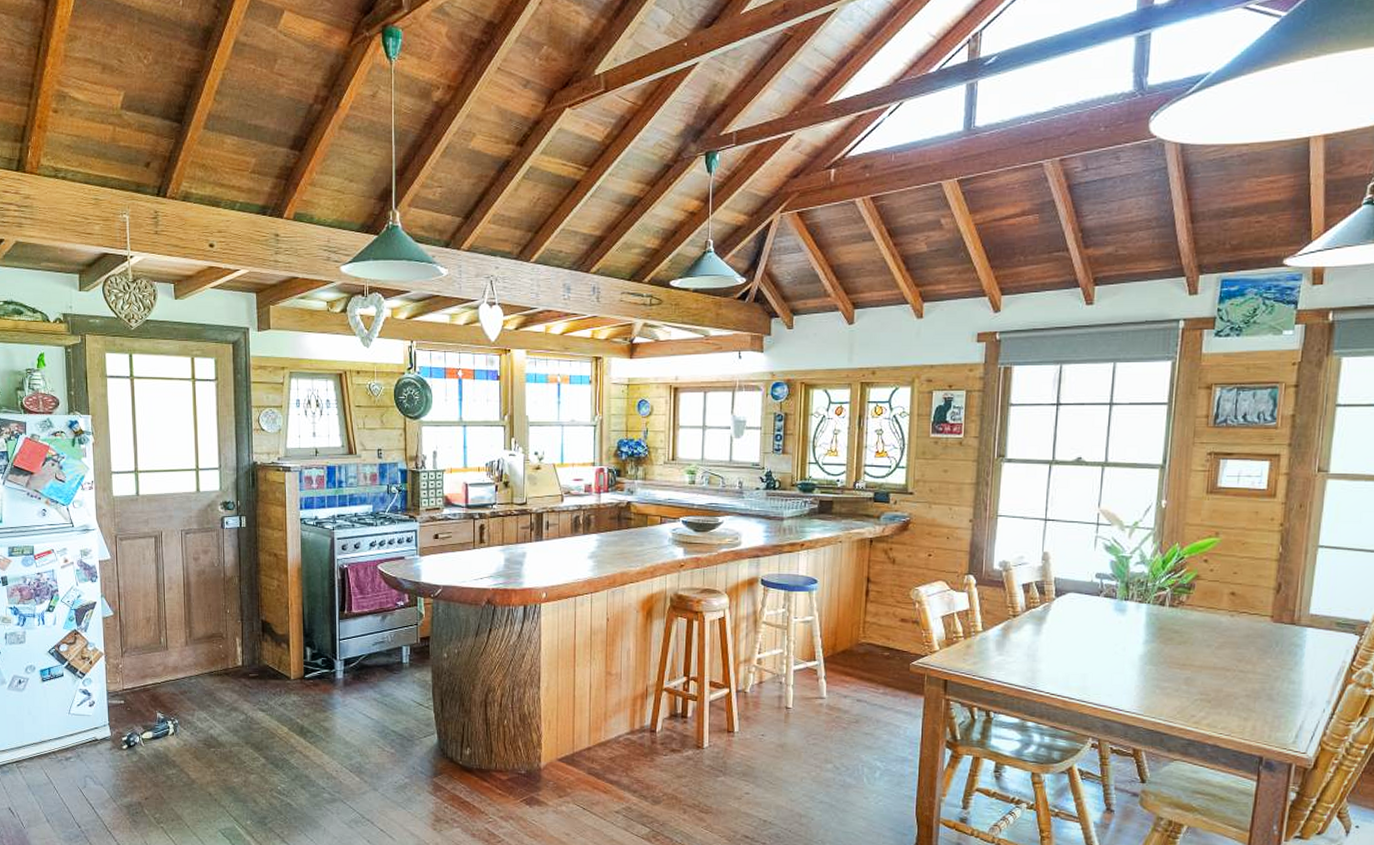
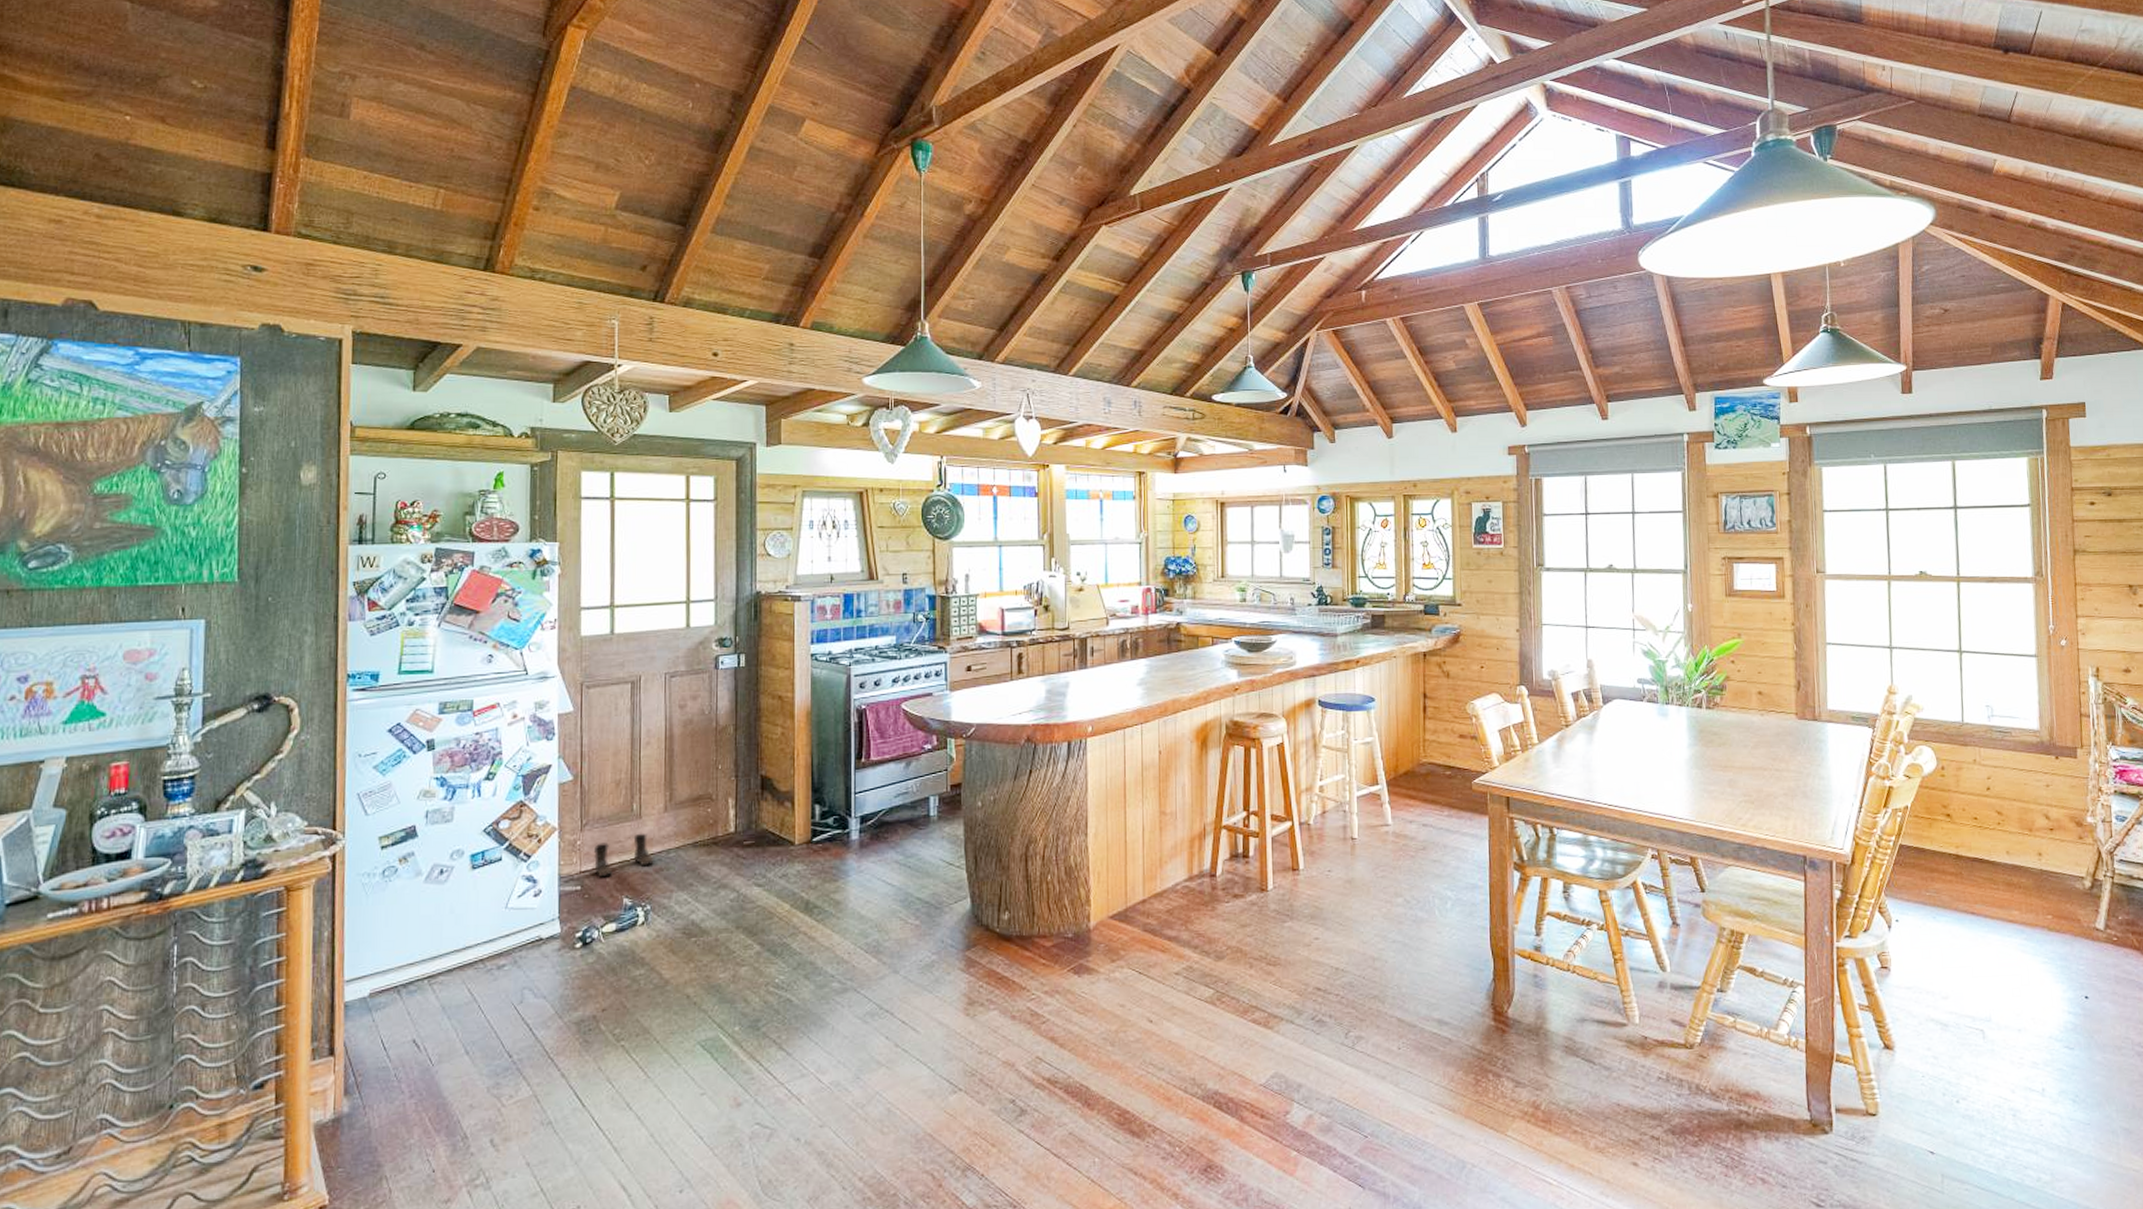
boots: none [133,661,179,695] -> present [594,833,654,877]

